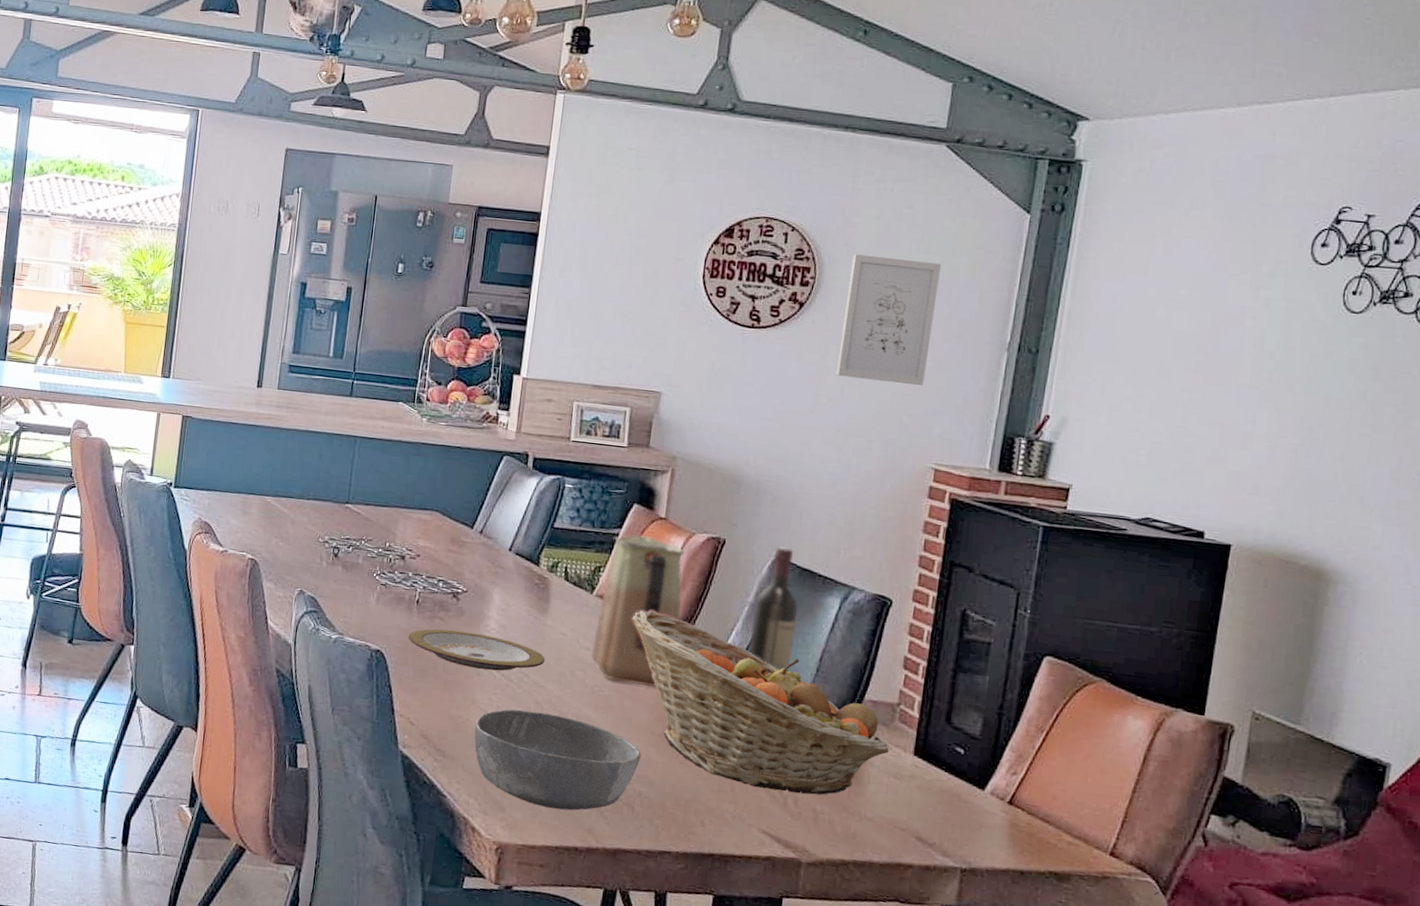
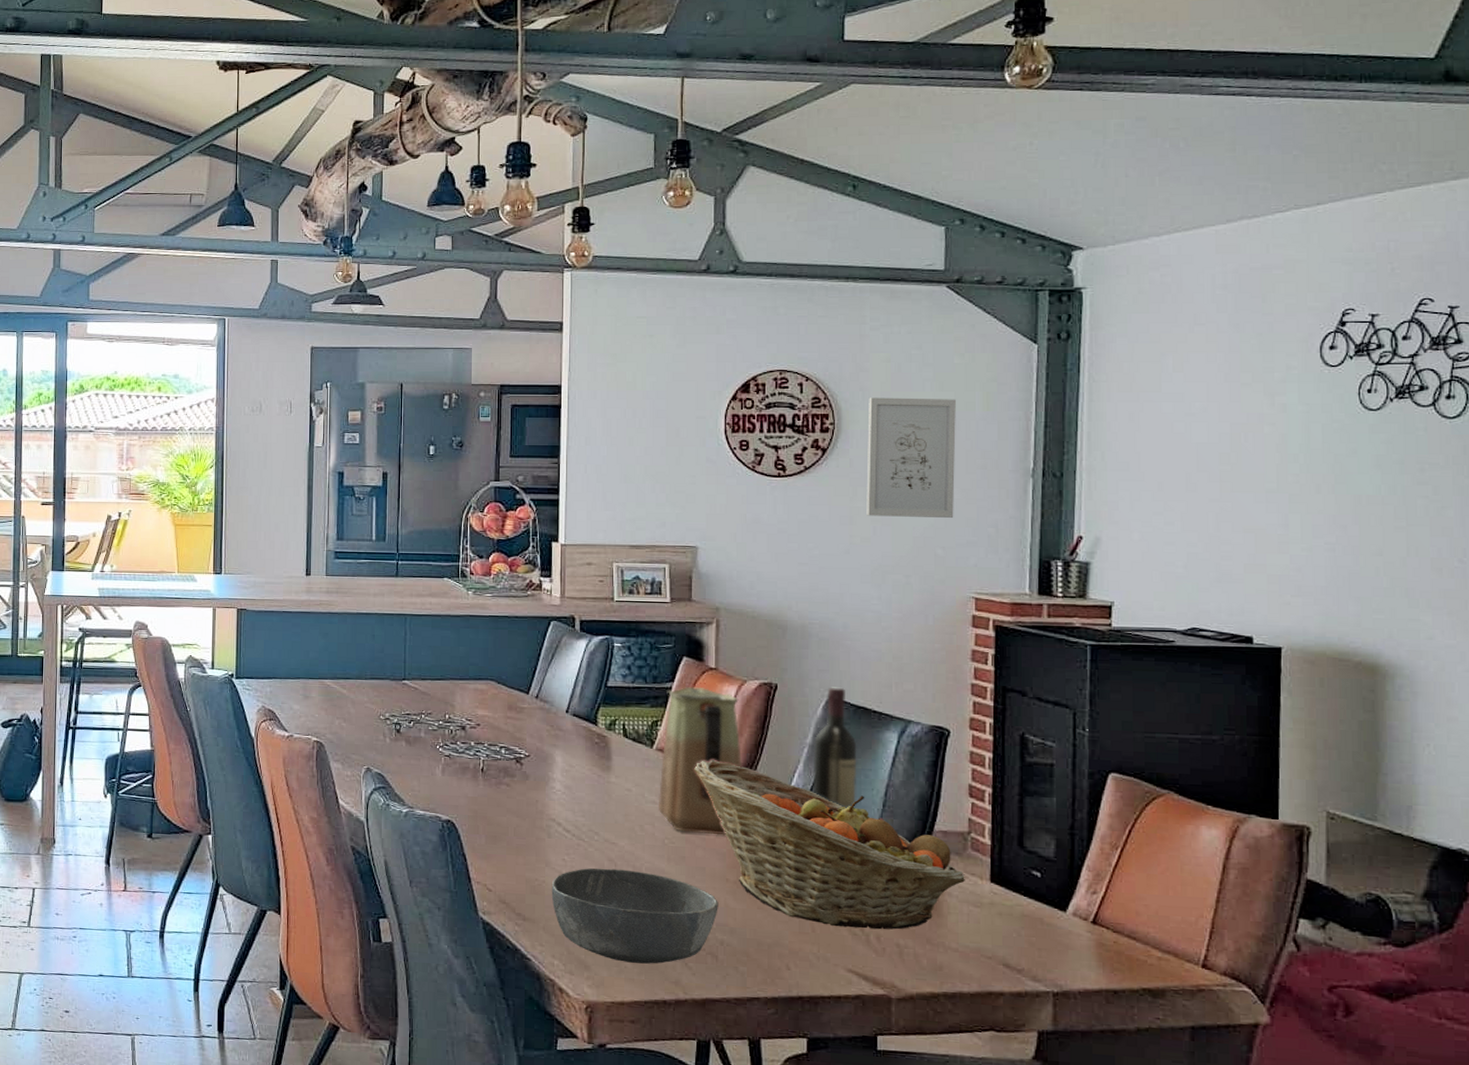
plate: present [408,628,546,671] -> none [476,794,614,831]

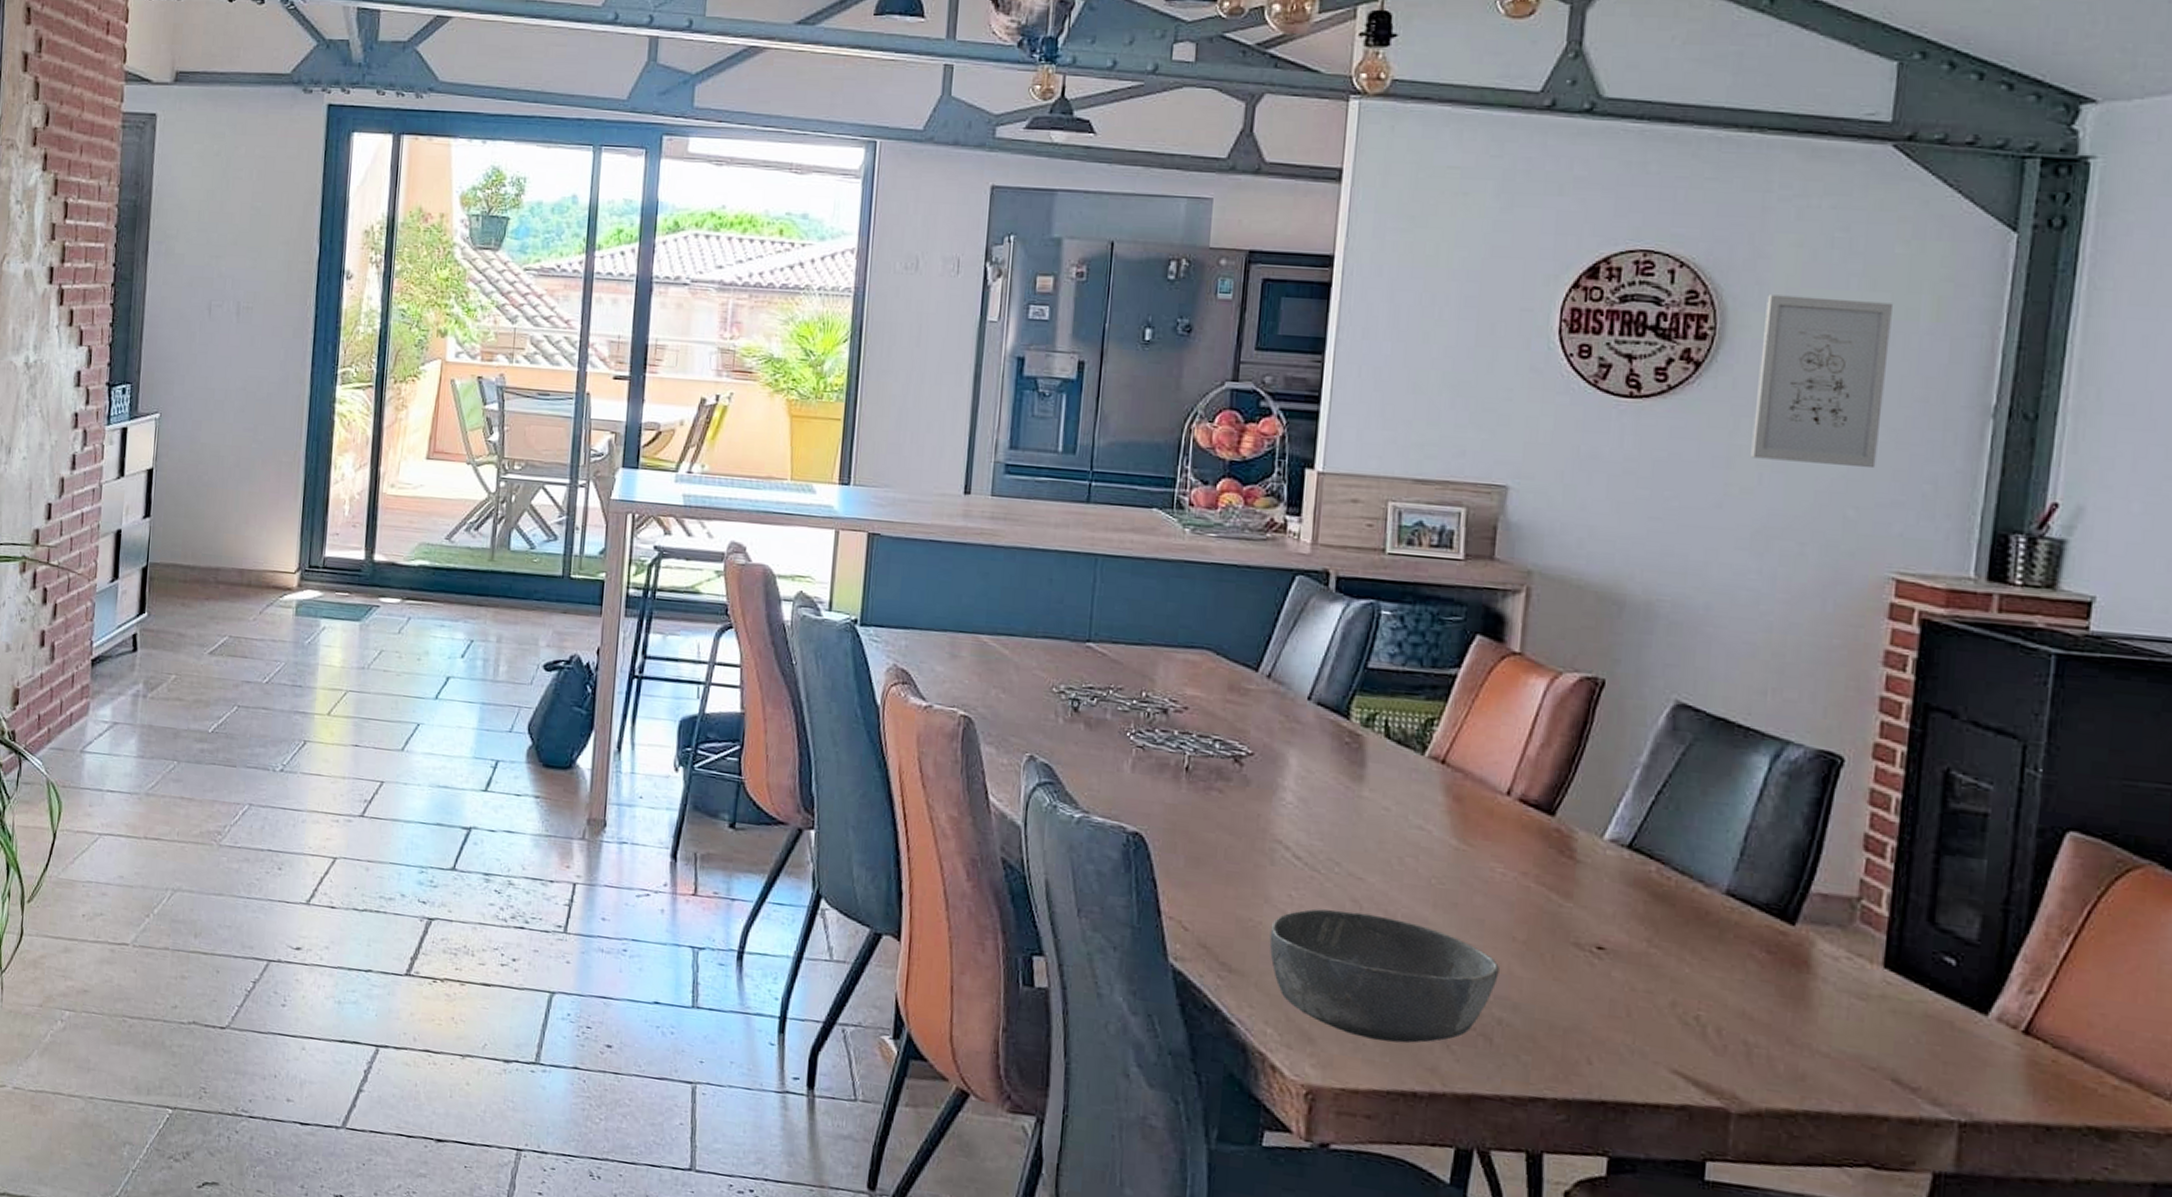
vase: present [659,686,741,834] -> none [1426,675,1550,878]
fruit basket: present [693,760,965,930] -> none [1478,776,1848,1022]
wine bottle: present [813,687,857,809] -> none [1643,688,1711,855]

